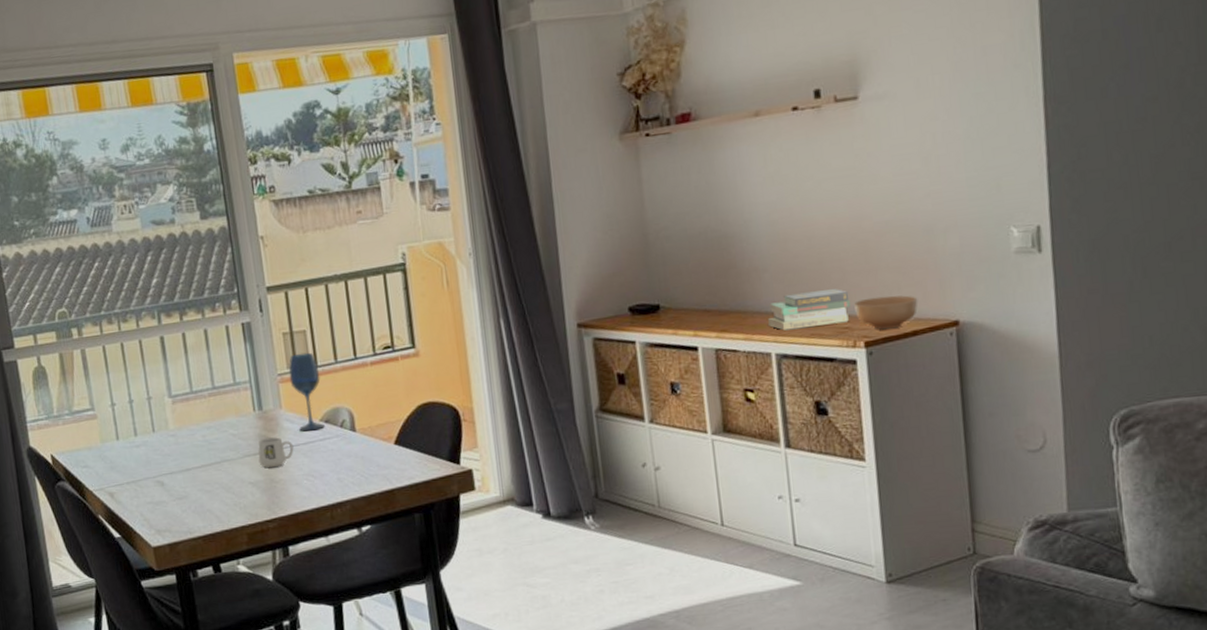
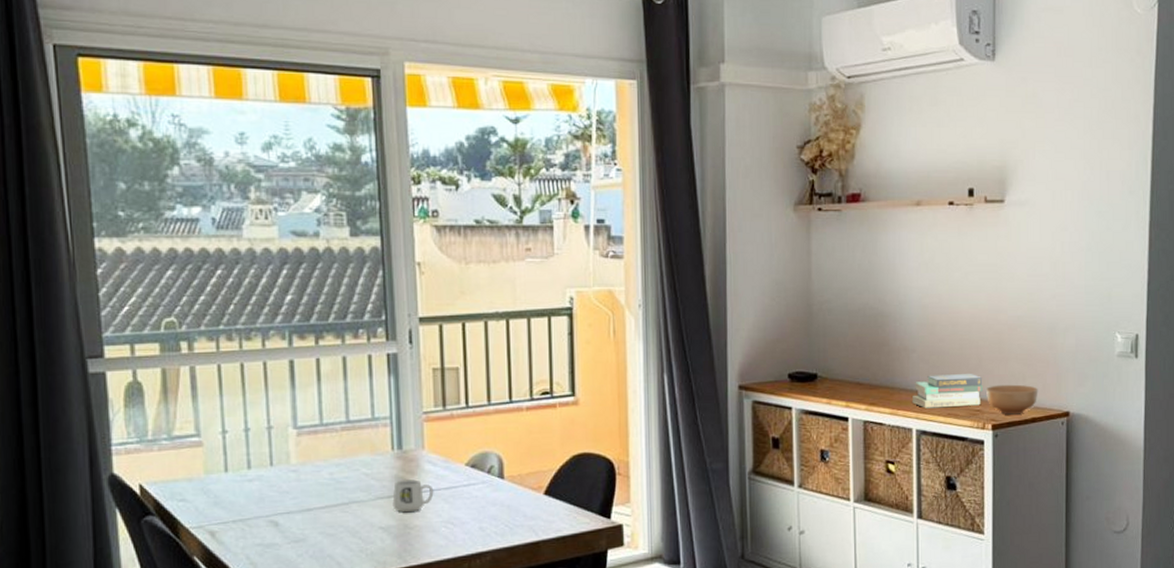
wineglass: present [288,352,325,432] -> none [435,391,470,475]

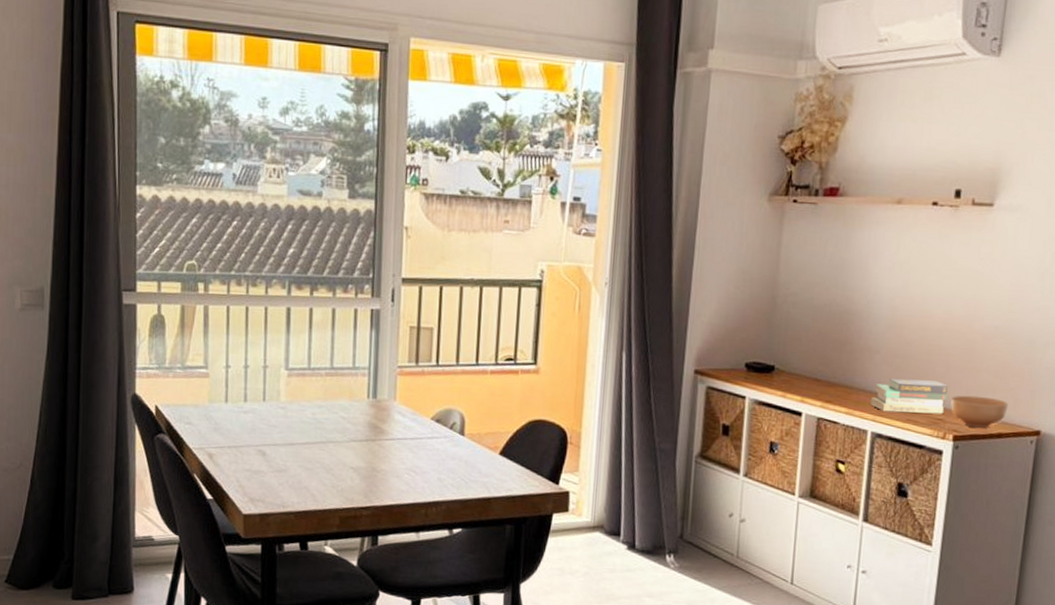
mug: present [392,479,434,513] -> none [363,426,401,457]

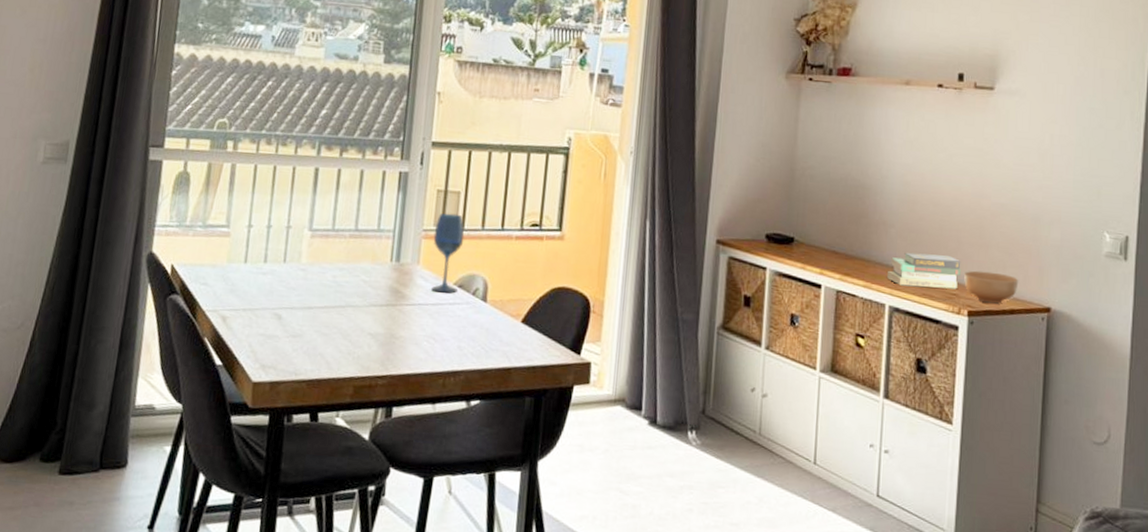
wineglass: none [408,349,440,428] -> present [431,213,465,293]

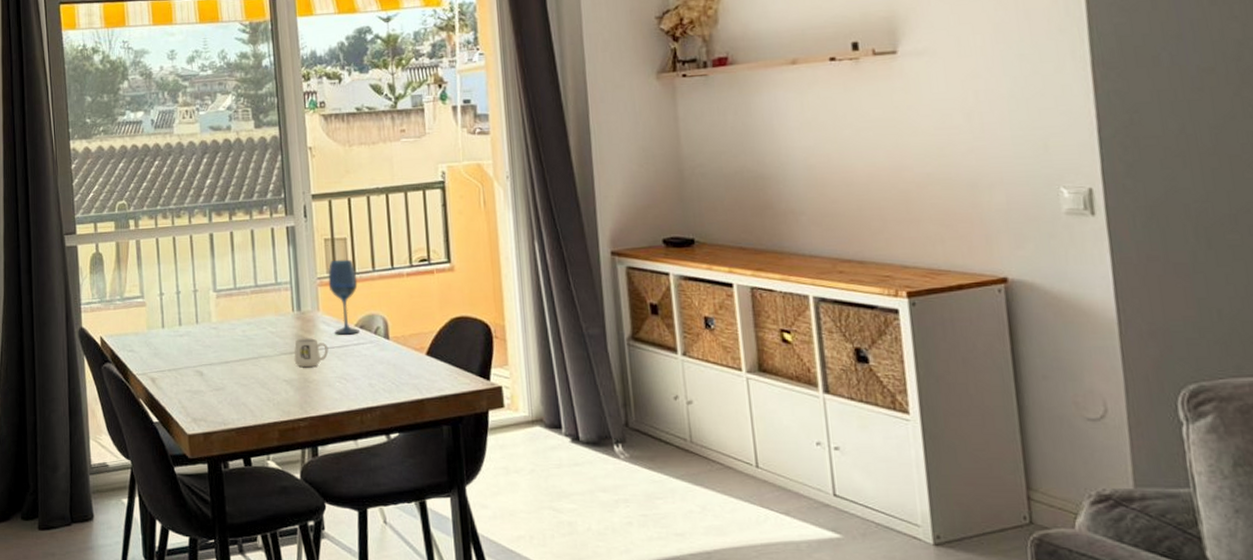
mug: none [383,291,422,323] -> present [294,338,329,368]
books: present [886,252,961,290] -> none [804,237,891,274]
bowl: present [964,270,1019,304] -> none [895,247,963,281]

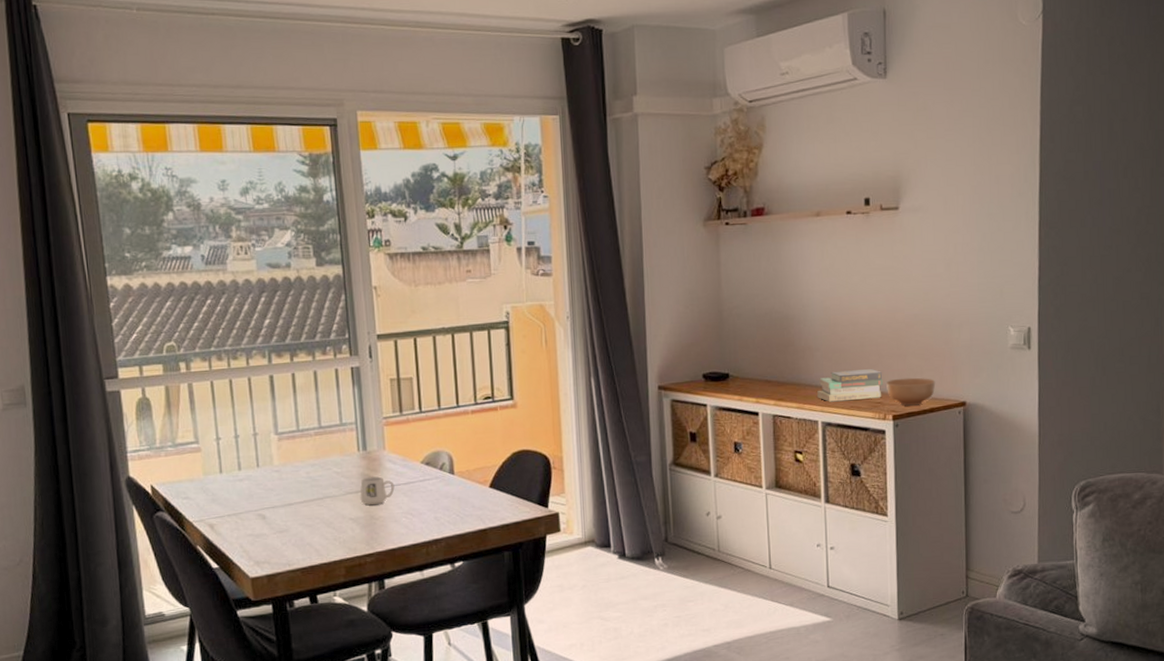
wineglass: present [328,259,359,335] -> none [394,398,425,472]
books: none [804,237,891,274] -> present [816,369,883,402]
bowl: none [895,247,963,281] -> present [886,377,936,406]

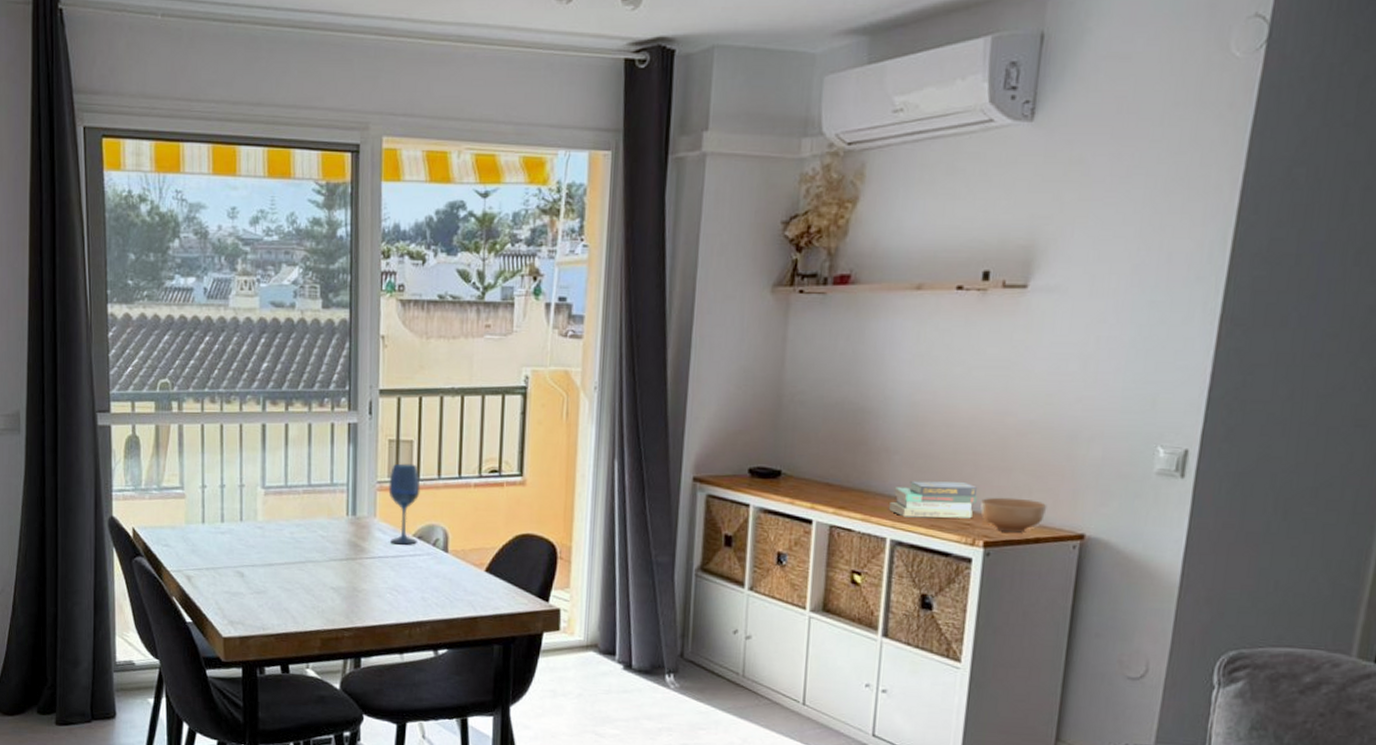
mug: present [360,476,395,506] -> none [344,545,382,576]
wineglass: none [394,398,425,472] -> present [388,463,421,545]

